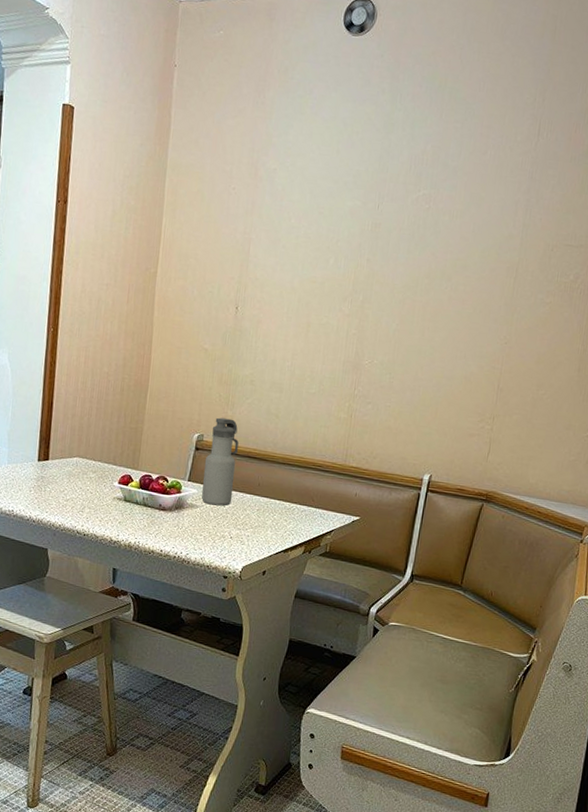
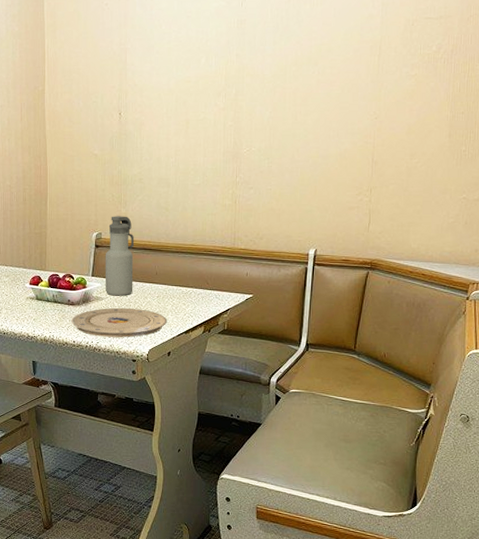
plate: none [160,517,266,551] -> present [71,307,168,337]

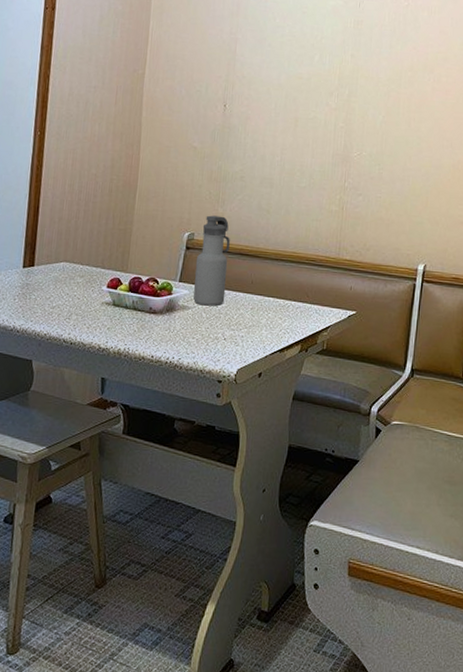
plate: present [71,307,168,337] -> none [151,319,261,354]

